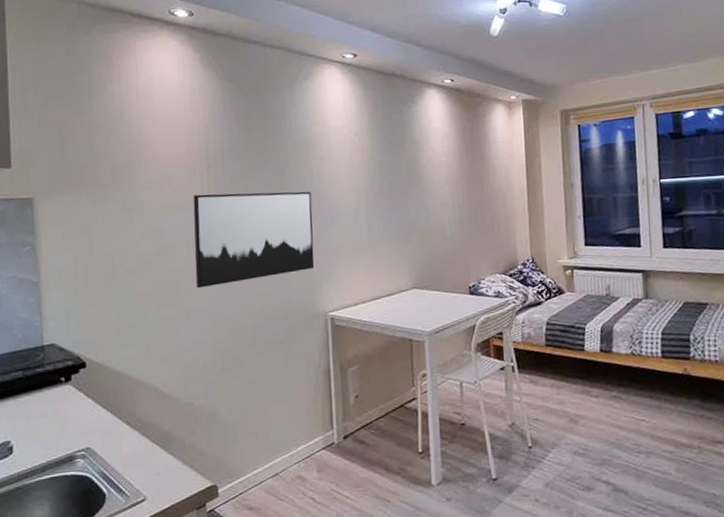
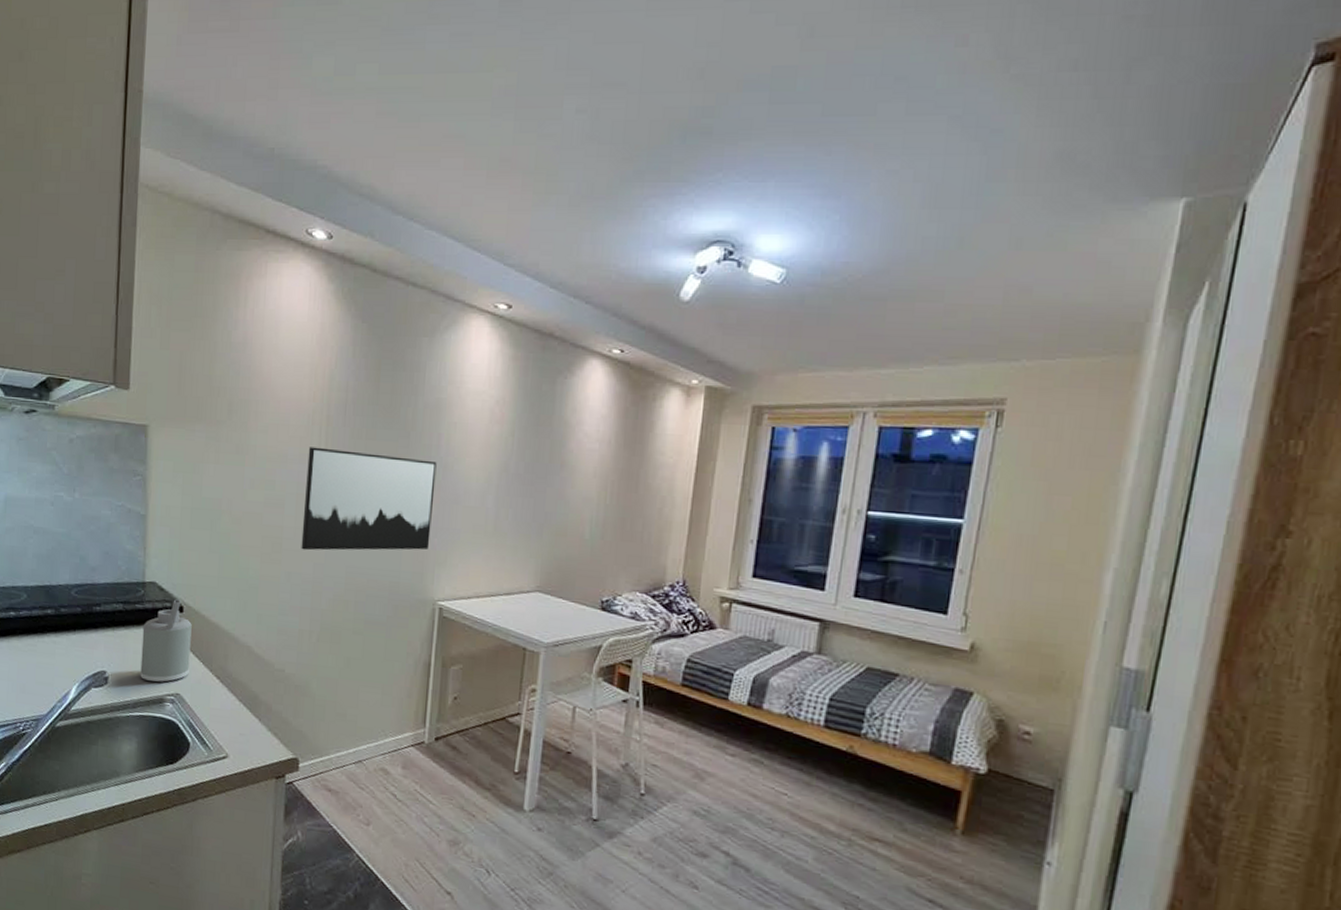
soap dispenser: none [45,356,98,443] -> present [140,599,192,683]

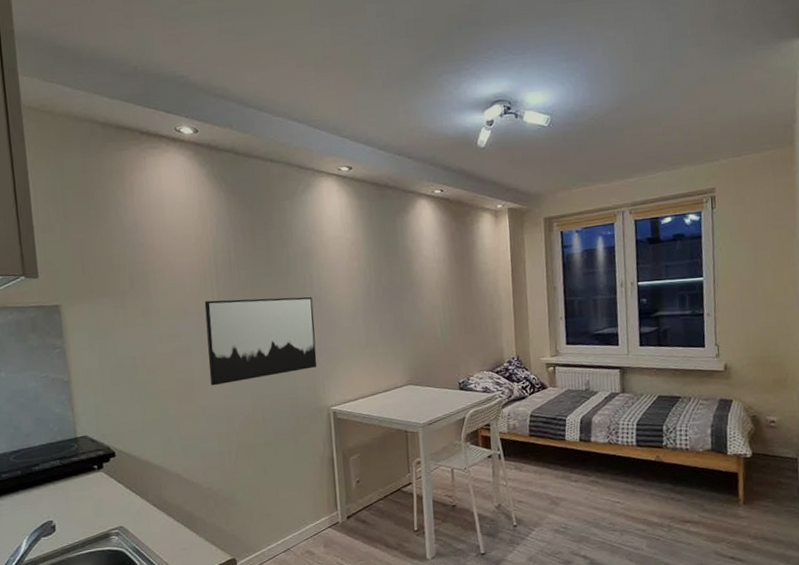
soap dispenser: present [140,599,192,683] -> none [81,447,129,522]

